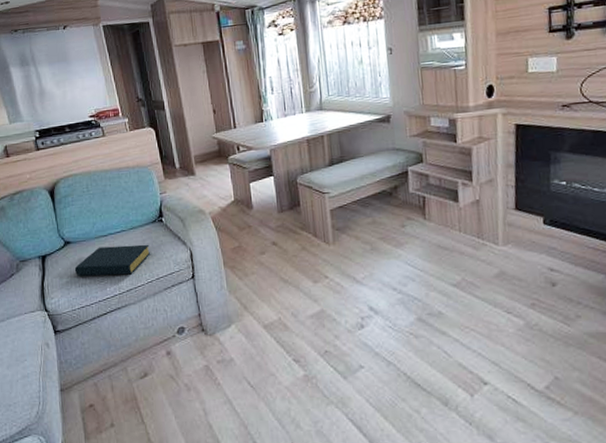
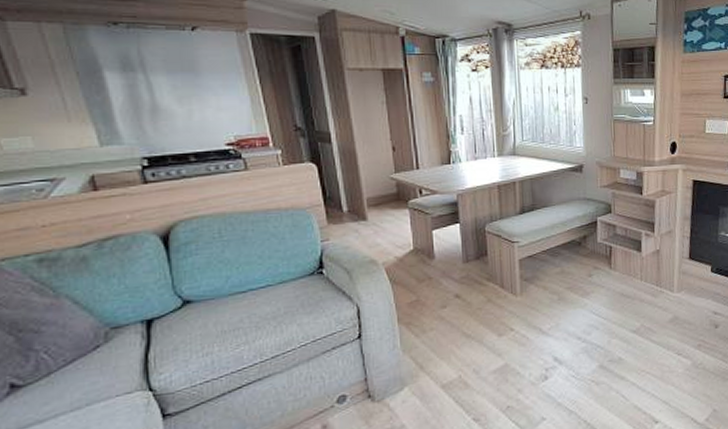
hardback book: present [74,244,150,276] -> none [196,301,305,344]

